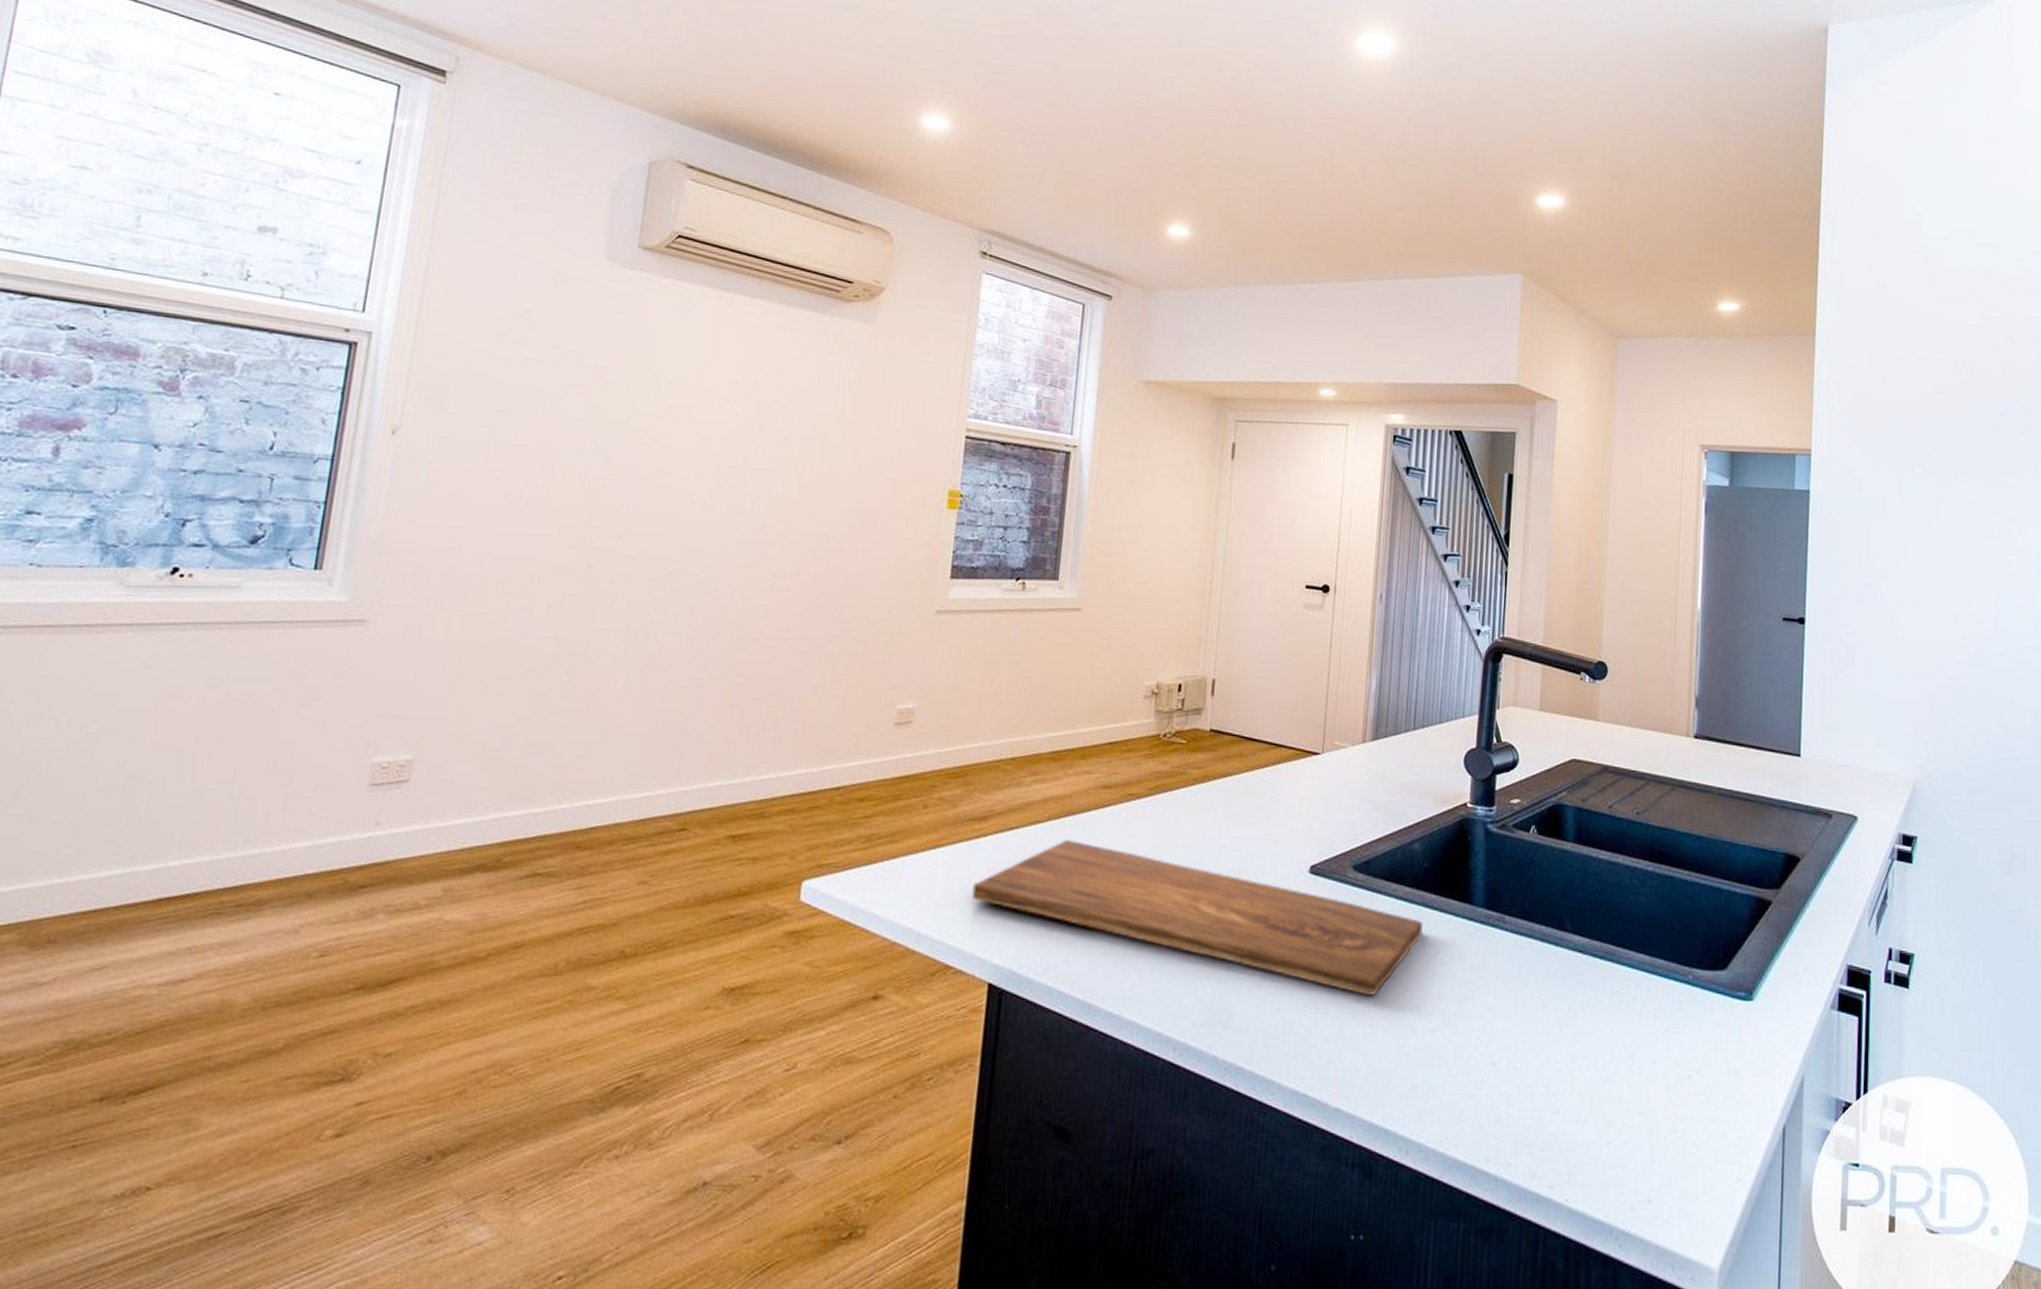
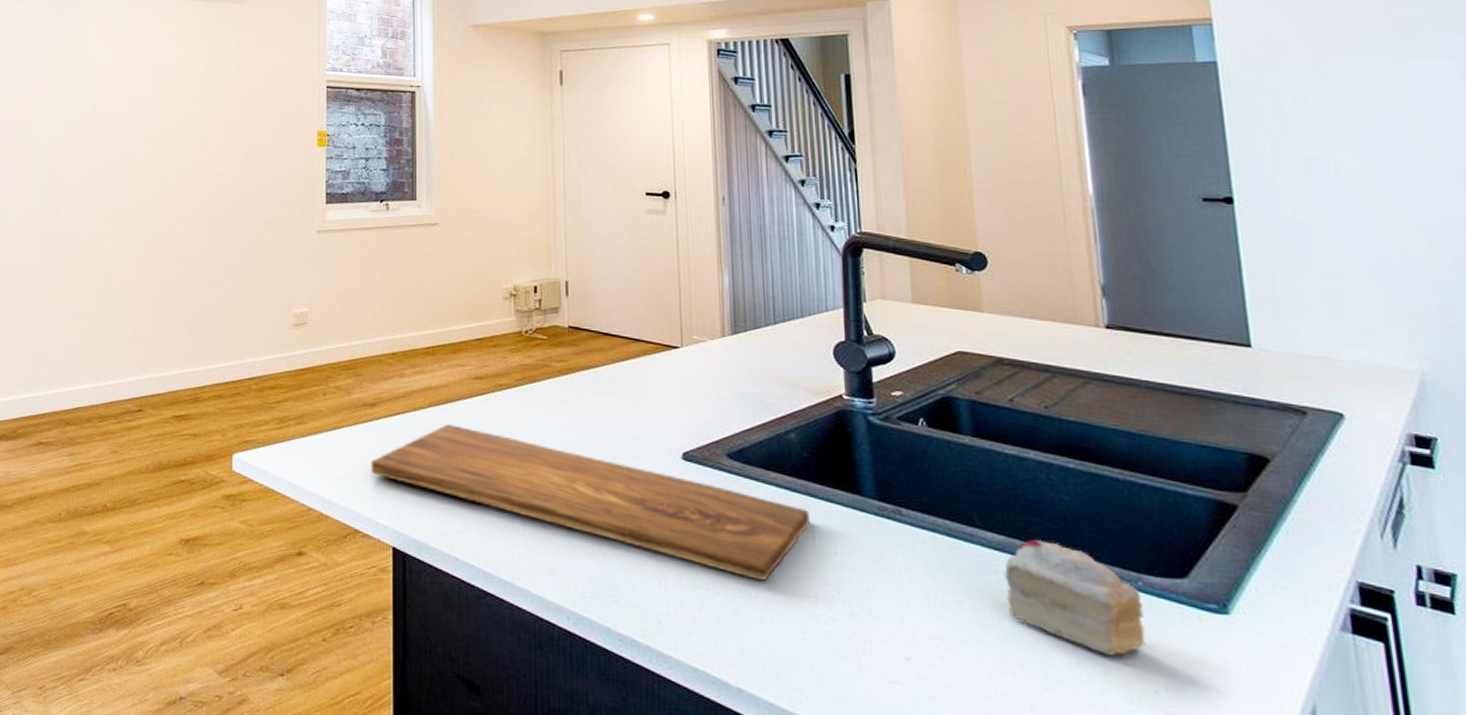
cake slice: none [1582,941,1690,1046] -> present [1004,540,1146,656]

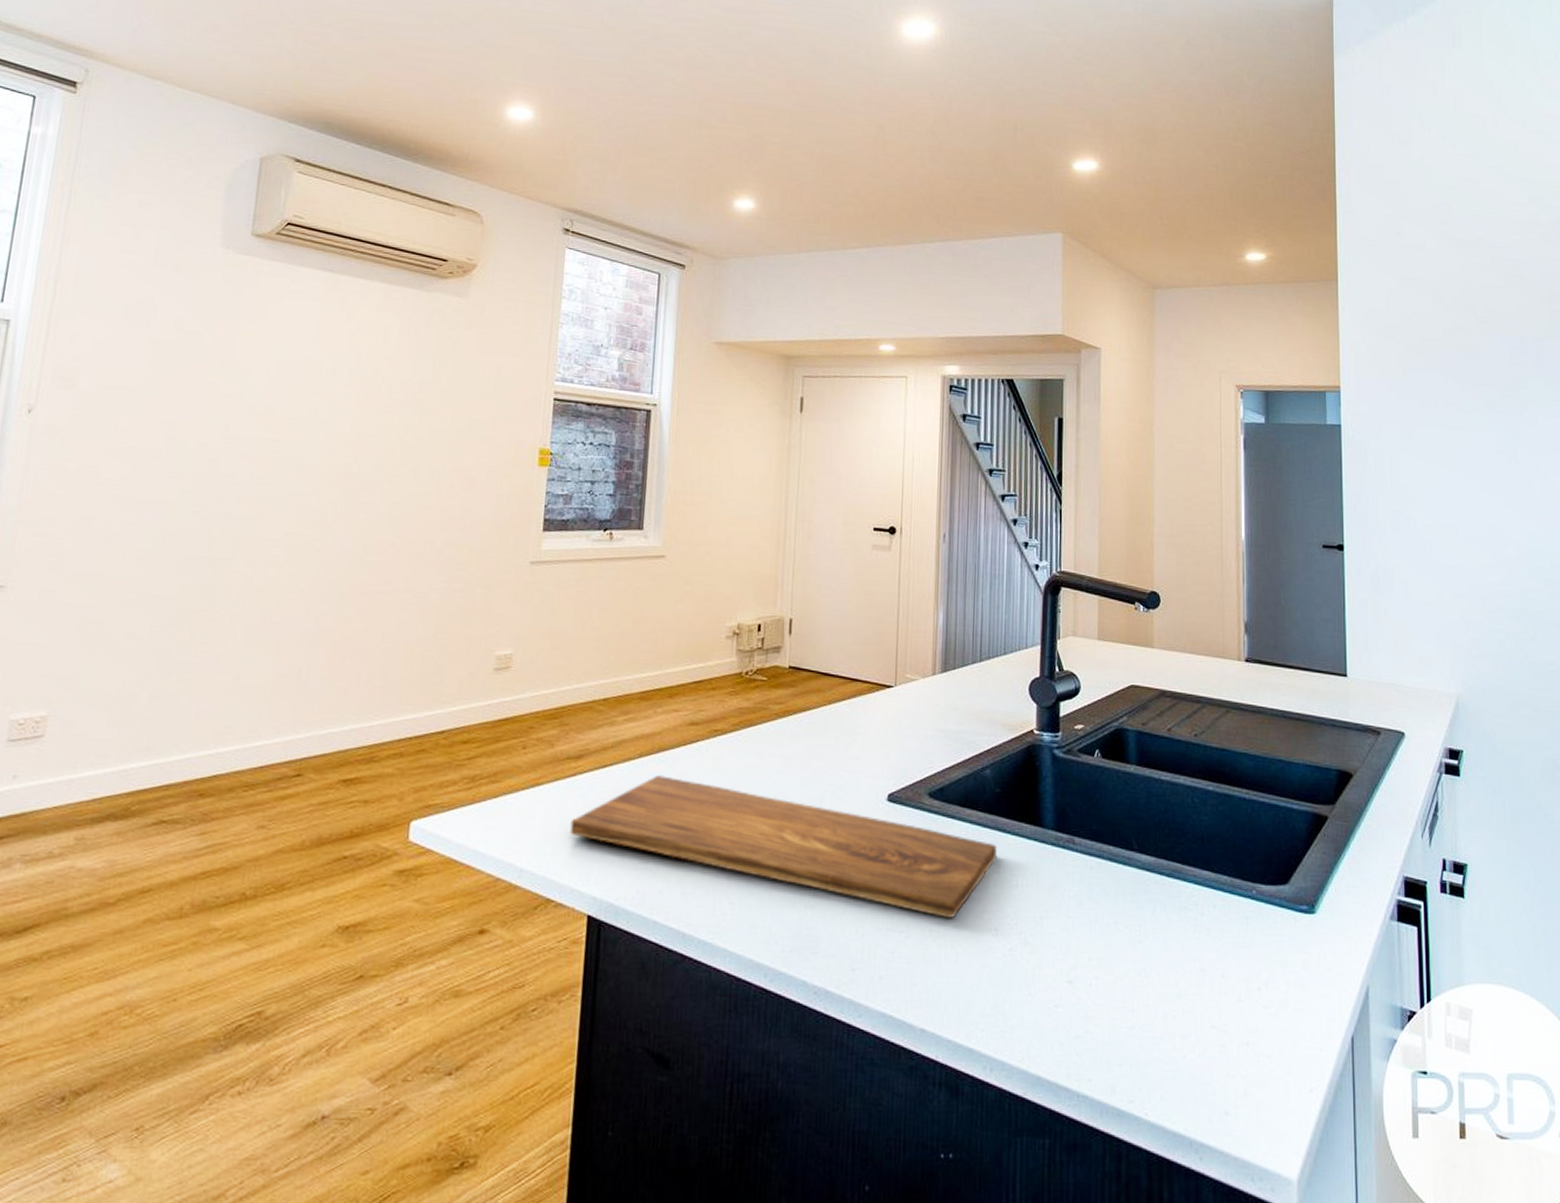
cake slice: present [1004,540,1146,656] -> none [1153,859,1255,960]

